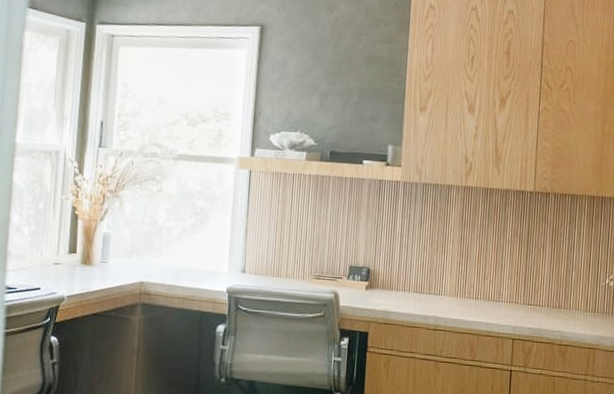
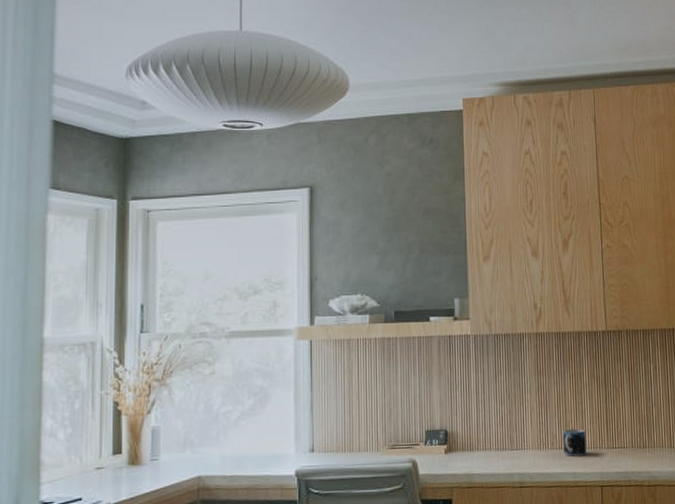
mug: none [479,281,503,308] -> present [563,429,587,457]

